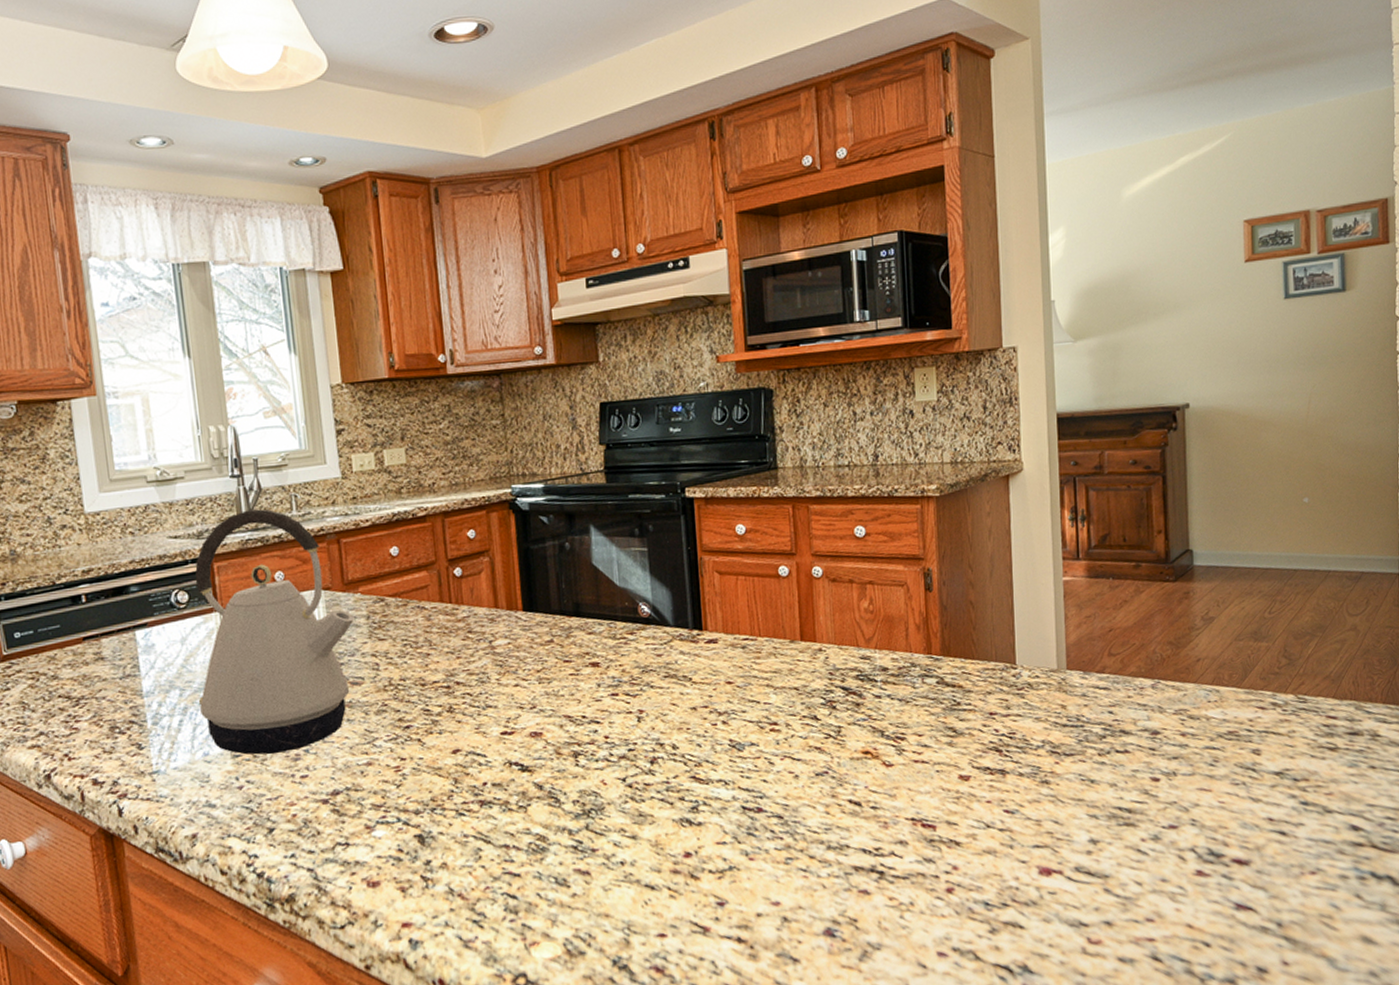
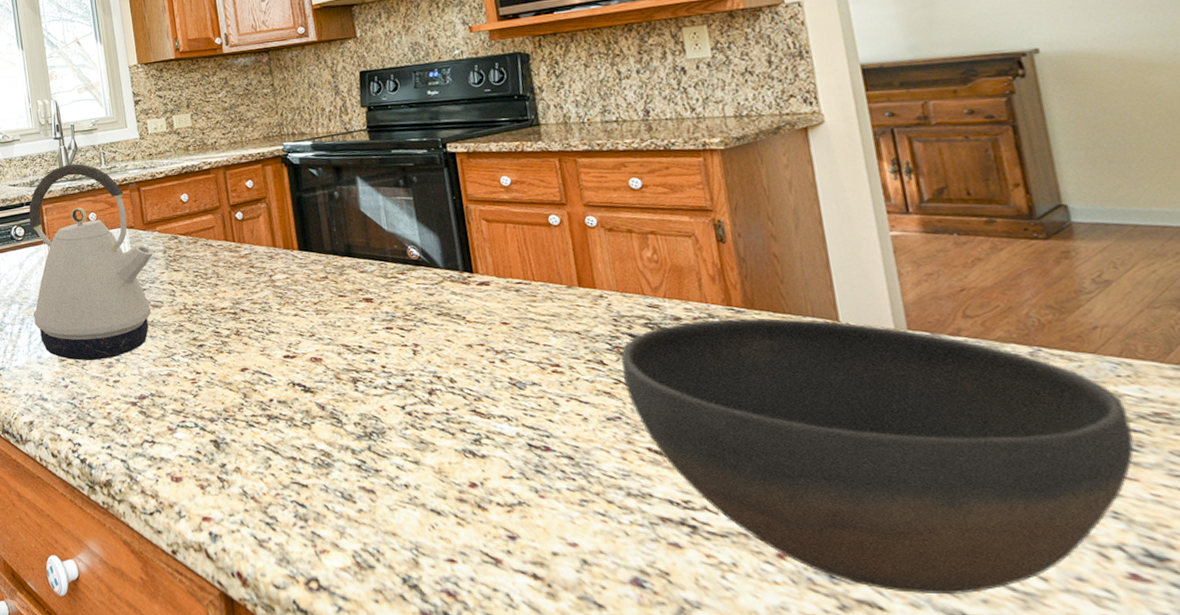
bowl: none [833,663,1213,910] -> present [621,318,1135,595]

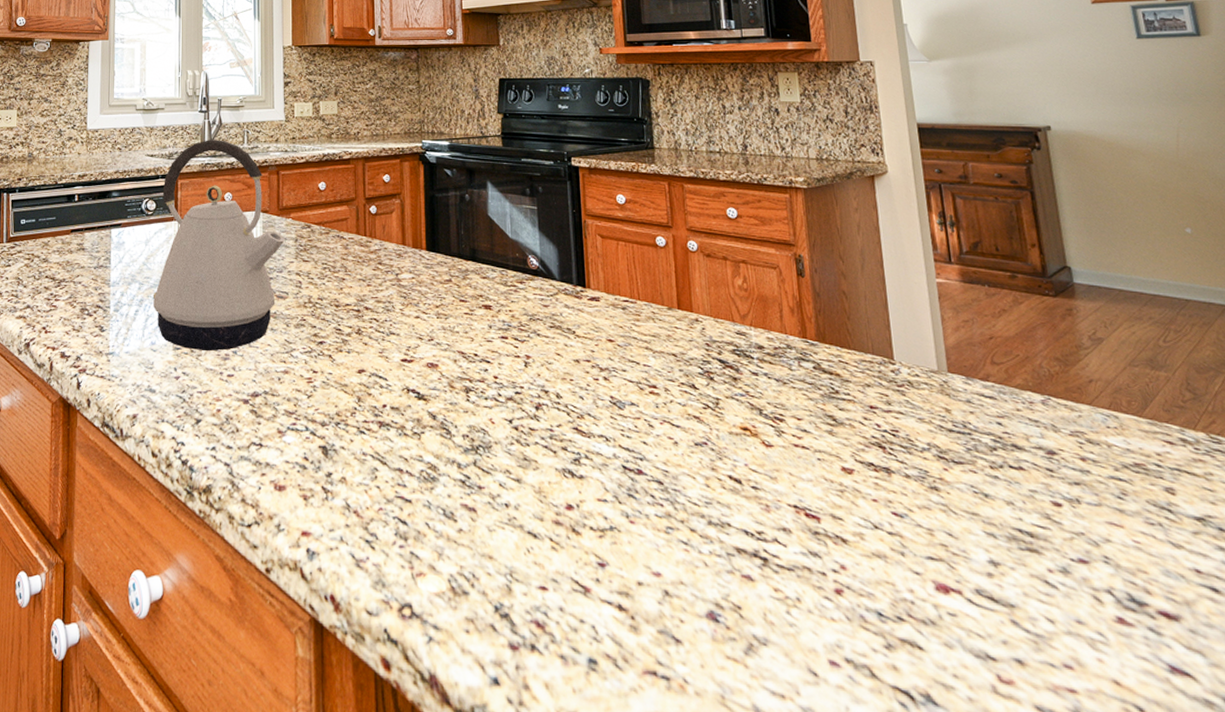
bowl: present [621,318,1135,595] -> none [710,350,1120,636]

